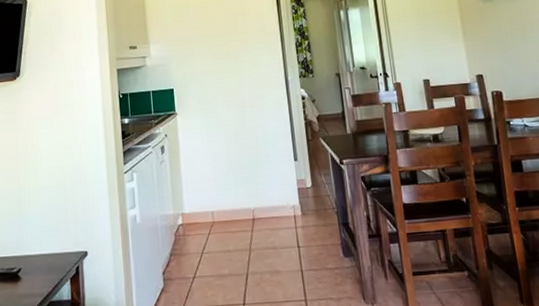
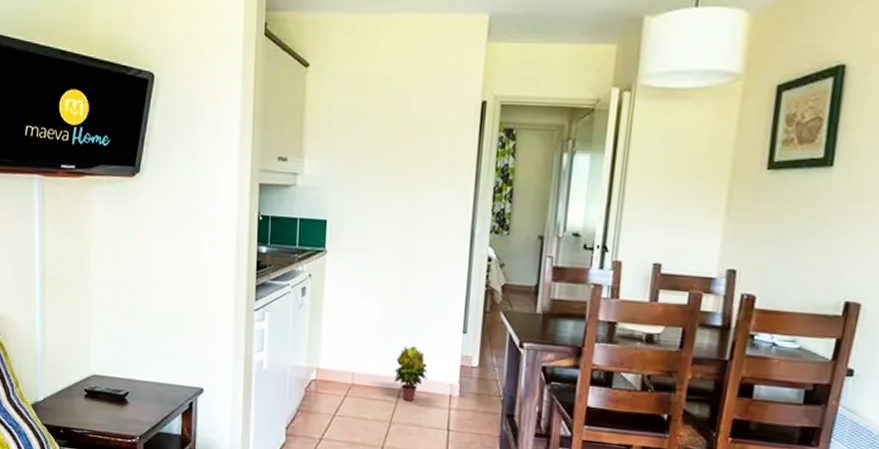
potted plant: none [245,179,275,228] -> present [394,346,429,402]

